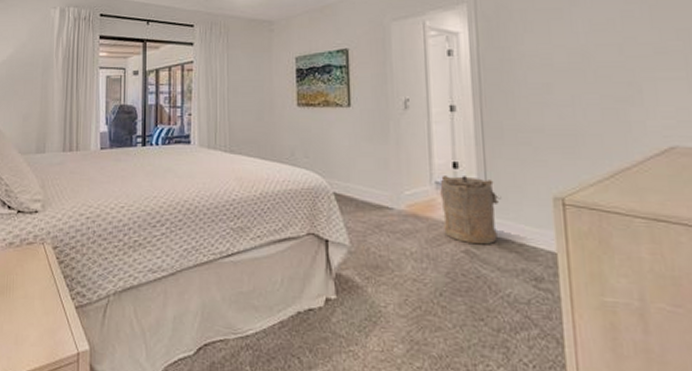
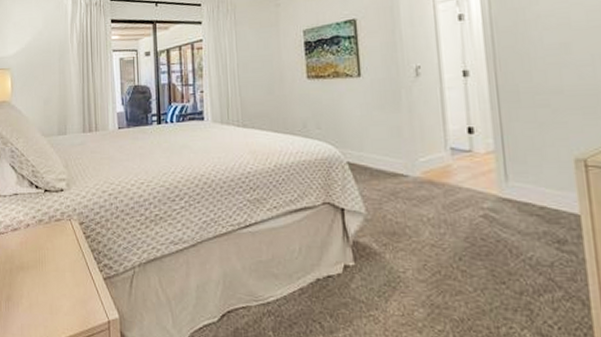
laundry hamper: present [440,176,502,245] -> none [455,141,520,209]

